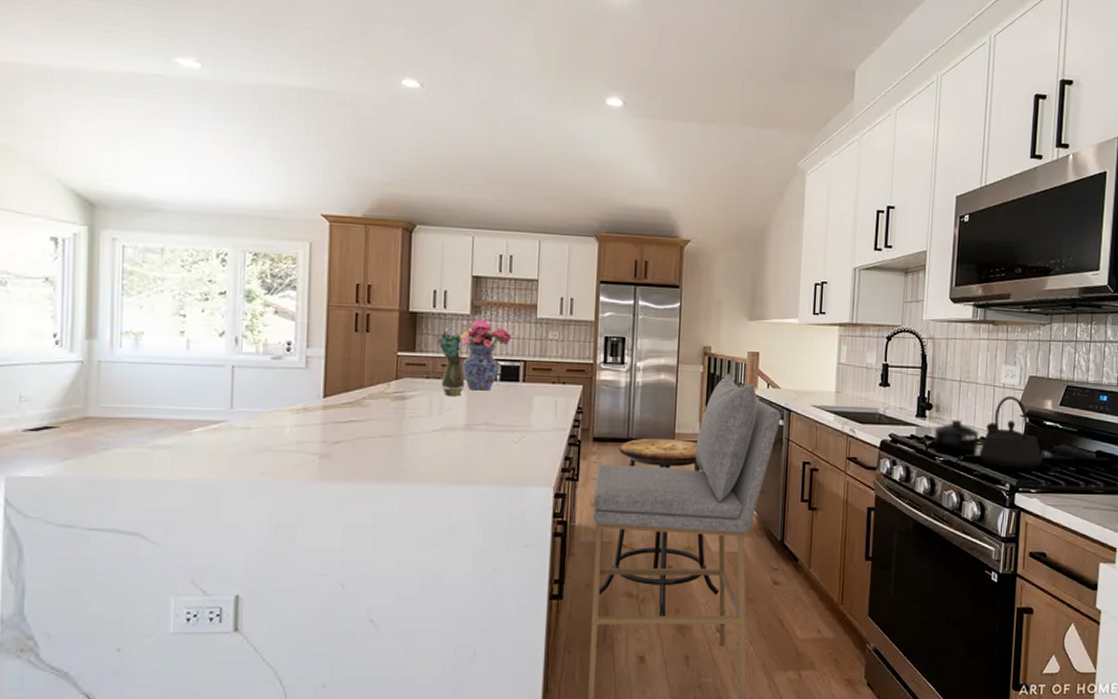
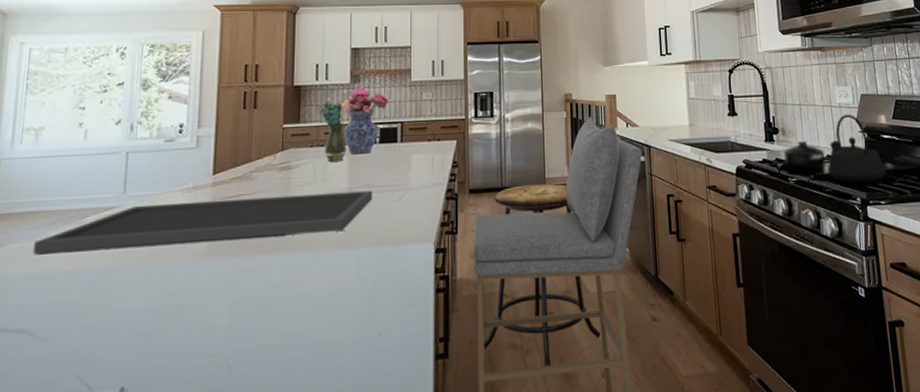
tray: none [141,421,492,467] -> present [33,190,373,255]

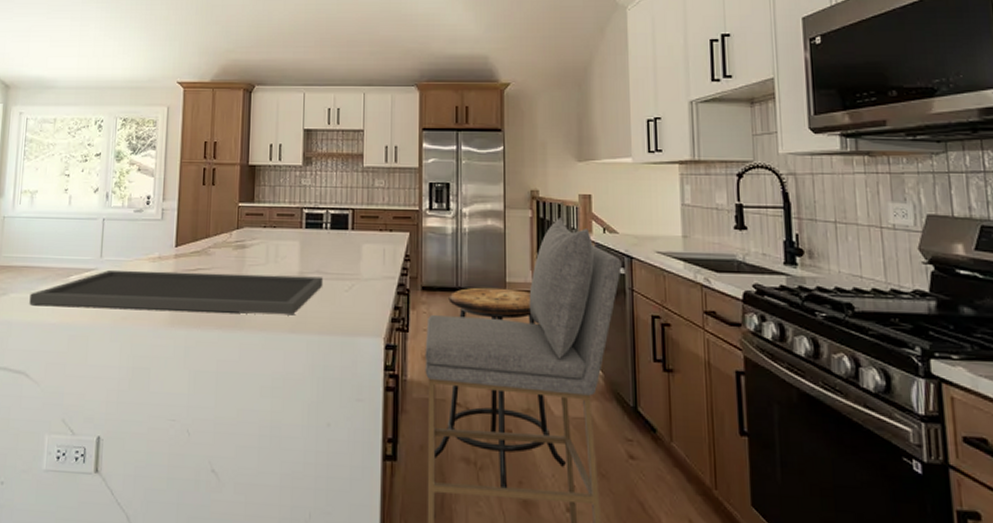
vase: present [320,100,347,162] -> none [273,181,298,244]
flower arrangement: present [340,88,389,155] -> none [293,170,341,239]
saucepan: present [783,141,826,176] -> none [809,268,871,312]
kettle: present [828,114,887,188] -> none [873,238,963,335]

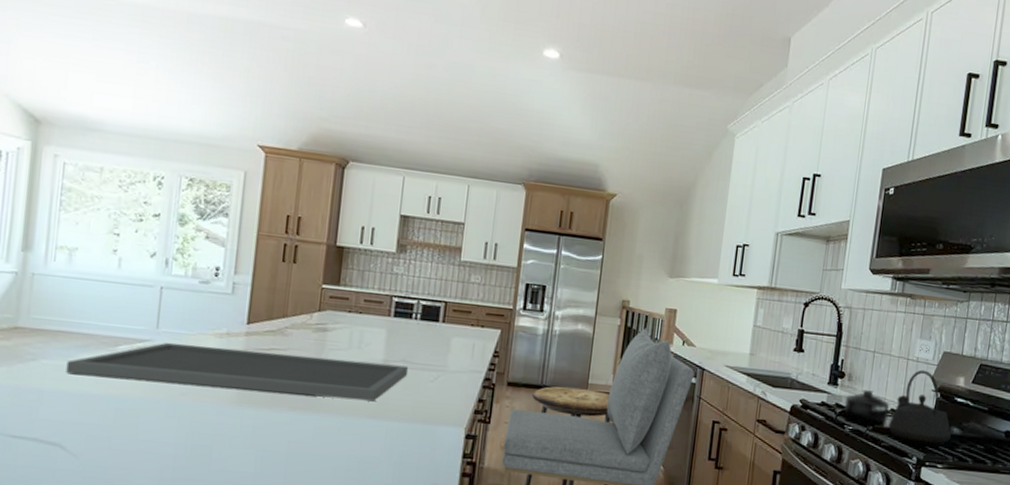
saucepan: none [809,268,871,312] -> present [843,390,890,428]
kettle: none [873,238,963,335] -> present [888,369,952,449]

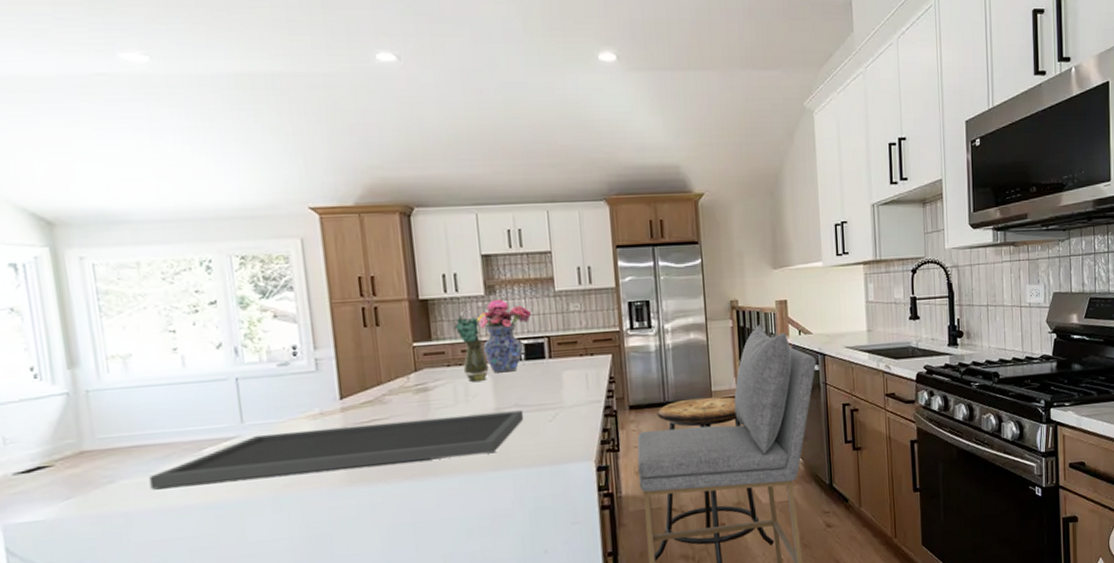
vase: none [362,266,386,332] -> present [454,315,489,381]
flower arrangement: none [383,258,435,329] -> present [476,299,532,373]
saucepan: present [843,390,890,428] -> none [967,344,1011,380]
kettle: present [888,369,952,449] -> none [1013,314,1074,390]

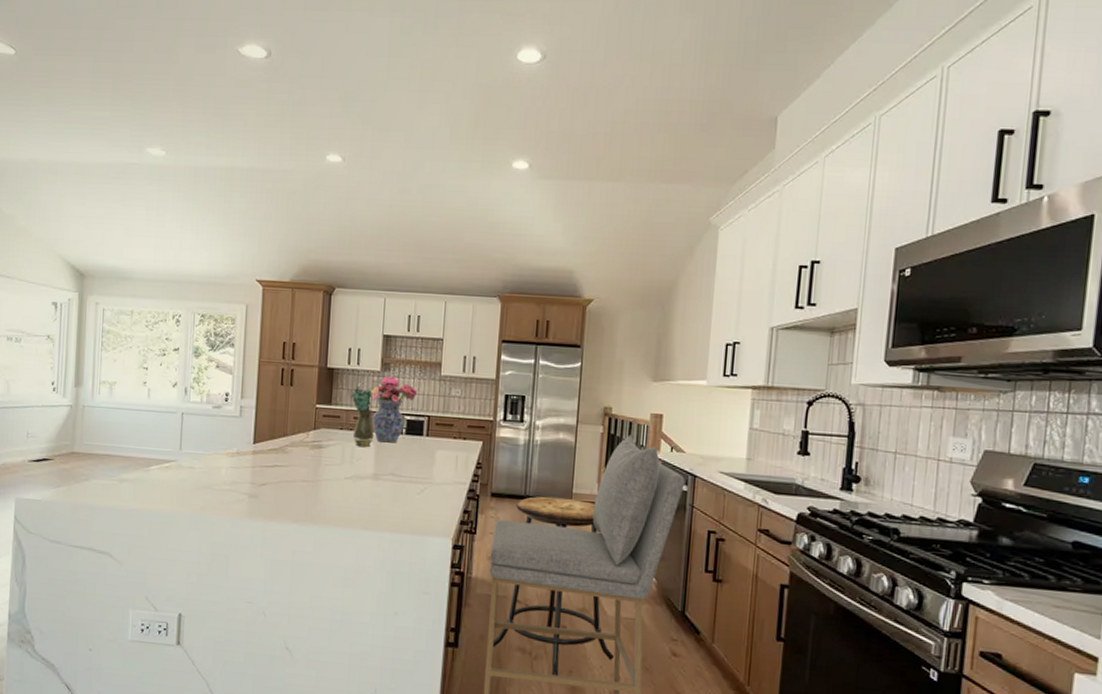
tray: present [149,410,524,490] -> none [111,462,397,514]

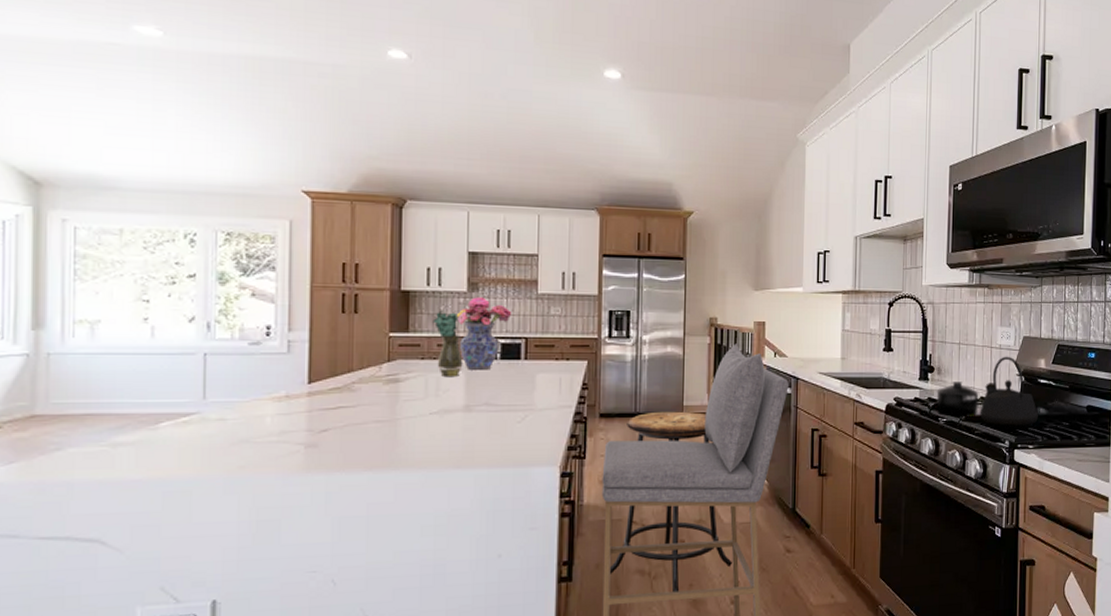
saucepan: none [861,495,918,538] -> present [936,381,979,416]
kettle: none [917,471,1001,561] -> present [980,356,1039,431]

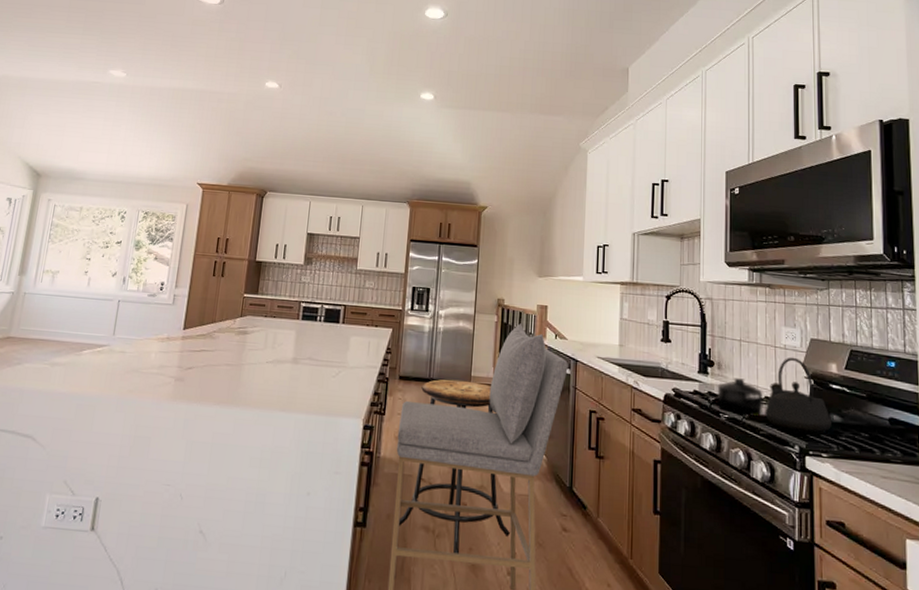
vase: present [432,309,463,376] -> none [275,277,296,333]
flower arrangement: present [456,297,512,370] -> none [293,269,336,330]

